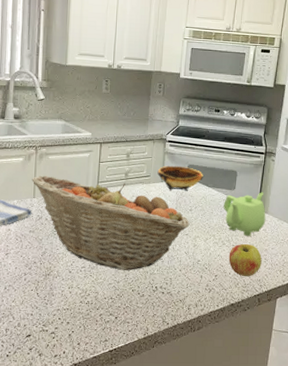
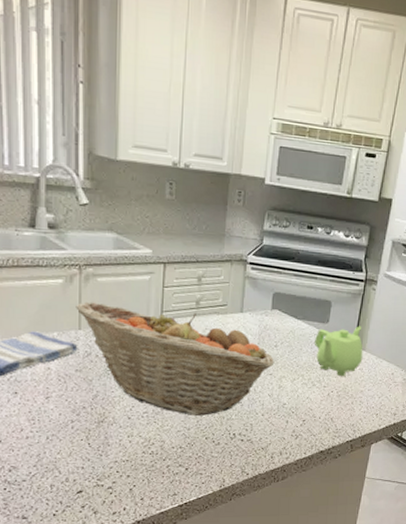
bowl: present [157,165,203,192] -> none [236,292,292,325]
apple: present [228,243,262,277] -> none [319,384,357,422]

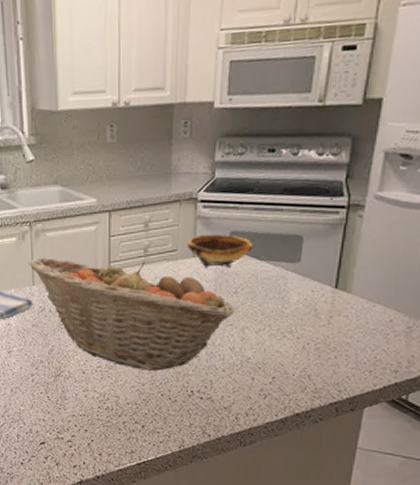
bowl: none [236,292,292,325] -> present [187,233,253,269]
teapot: present [314,326,363,377] -> none [282,263,348,326]

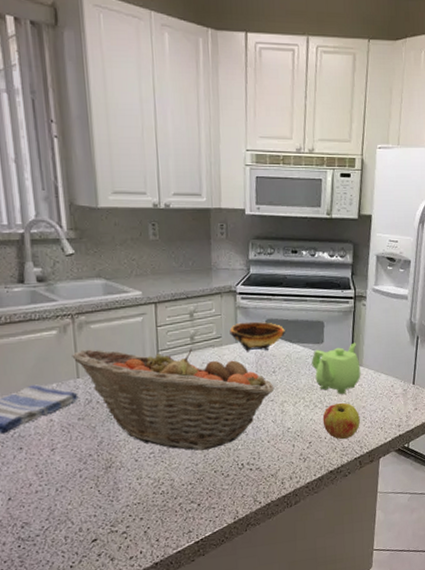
teapot: none [282,263,348,326] -> present [311,342,361,395]
apple: none [291,335,341,380] -> present [322,402,360,440]

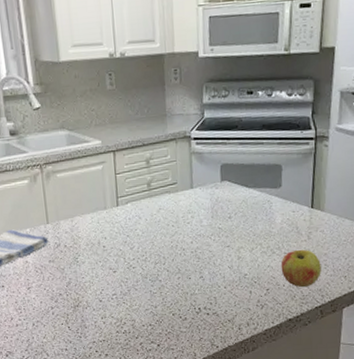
fruit basket: present [72,349,275,451] -> none [42,195,231,294]
bowl: present [229,321,285,353] -> none [185,166,241,198]
teapot: present [311,342,361,395] -> none [268,186,323,241]

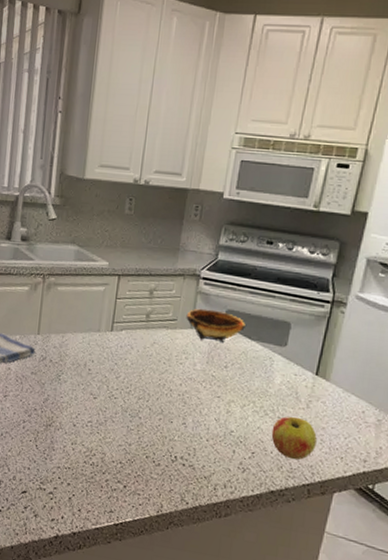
bowl: none [185,166,241,198] -> present [186,308,246,344]

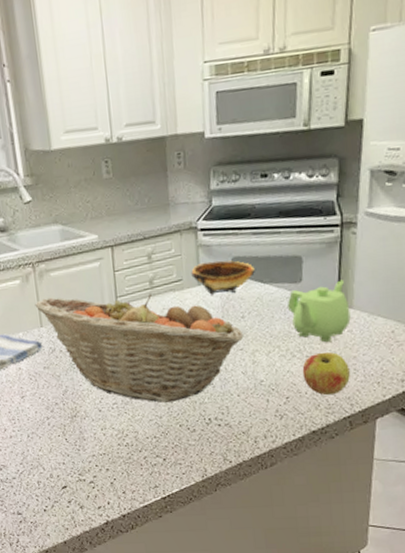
fruit basket: none [37,309,224,433] -> present [35,294,244,403]
teapot: none [268,352,327,409] -> present [287,279,351,343]

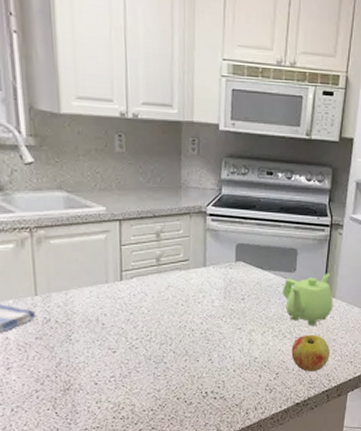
fruit basket: present [35,294,244,403] -> none [30,266,243,377]
bowl: present [191,260,255,296] -> none [198,245,256,278]

